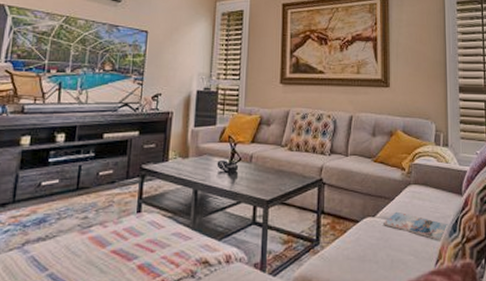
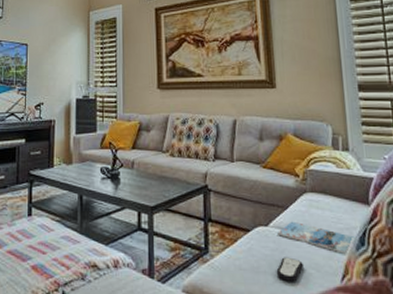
remote control: none [380,245,405,269] -> present [276,257,304,282]

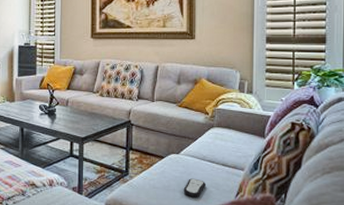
magazine: present [276,221,356,254] -> none [186,150,251,176]

